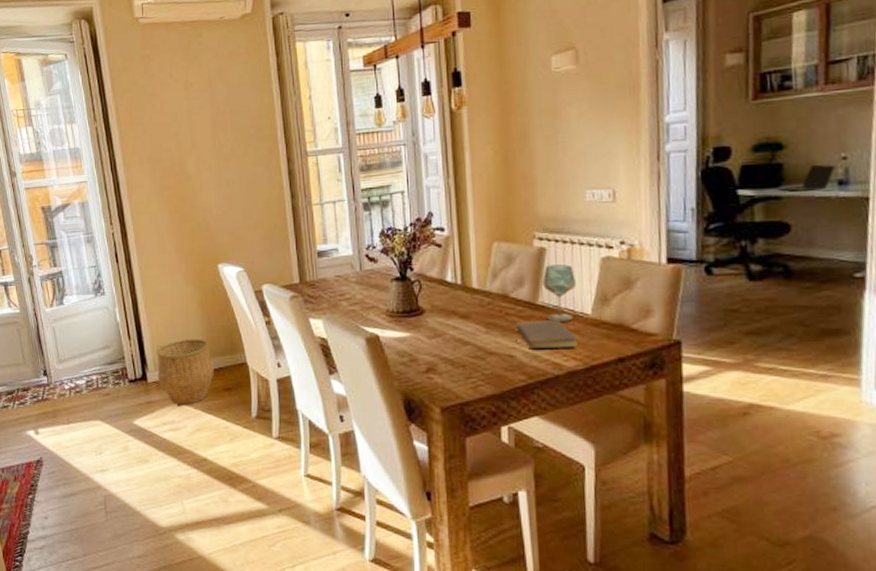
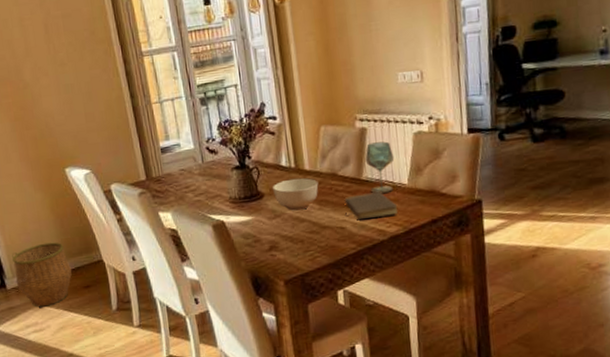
bowl: none [434,296,487,332] -> present [272,177,319,211]
laptop: present [778,164,837,192] -> none [554,37,599,63]

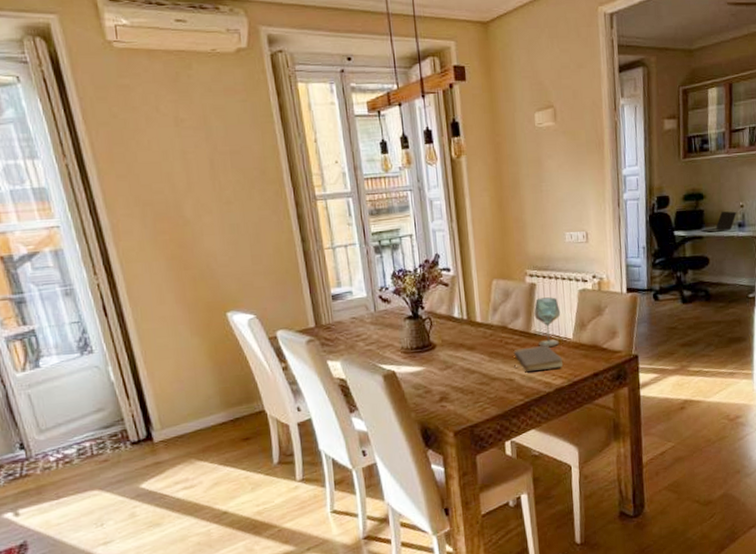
basket: present [12,242,72,307] -> none [161,391,230,462]
bowl: present [272,177,319,211] -> none [444,329,490,362]
laptop: none [554,37,599,63] -> present [701,211,737,233]

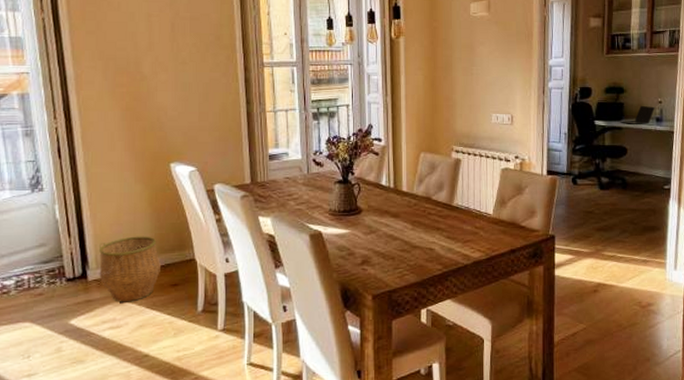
basket: none [161,391,230,462] -> present [99,236,161,303]
book: present [513,345,563,373] -> none [434,219,482,244]
wine glass: present [534,297,561,348] -> none [457,173,483,221]

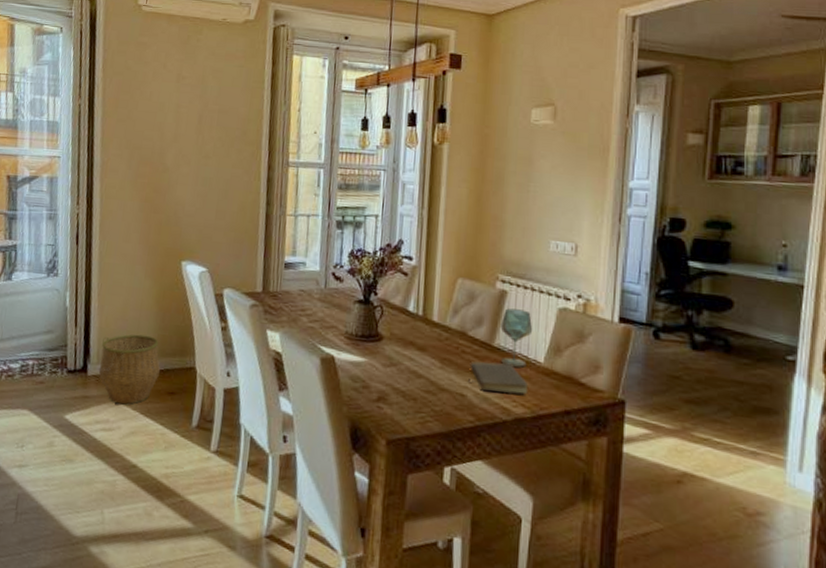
book: none [434,219,482,244] -> present [467,361,529,395]
wine glass: none [457,173,483,221] -> present [500,308,533,368]
laptop: present [620,105,656,124] -> none [725,247,778,273]

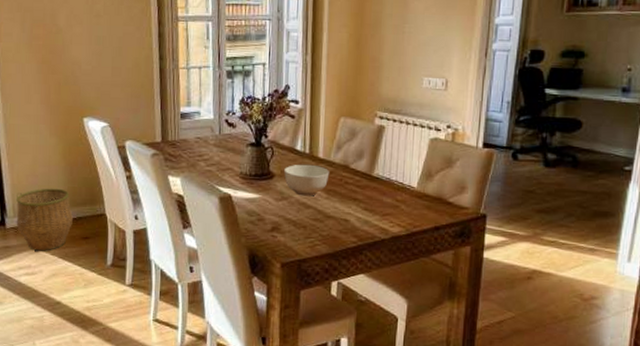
bowl: none [393,326,445,364] -> present [283,164,330,196]
book: present [467,361,529,395] -> none [350,190,404,216]
wine glass: present [500,308,533,368] -> none [379,142,408,194]

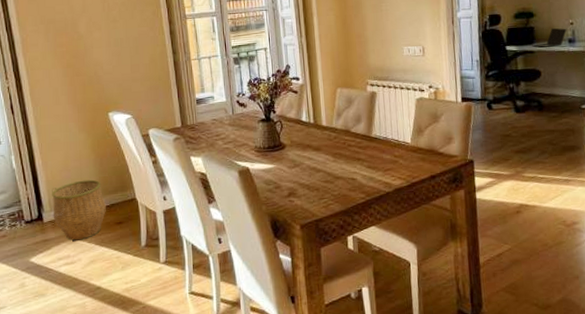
bowl: present [283,164,330,196] -> none [293,132,334,162]
laptop: none [577,72,623,95] -> present [532,28,567,48]

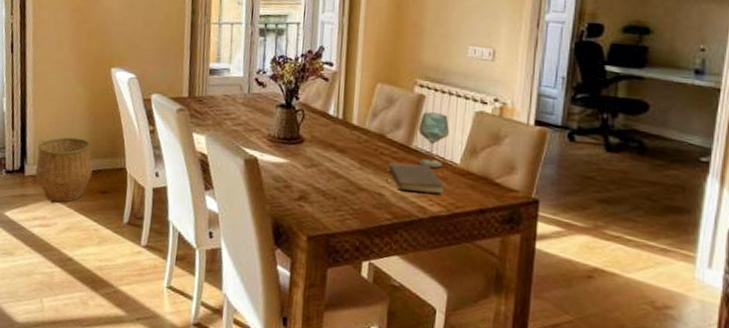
book: none [355,149,402,173] -> present [385,162,445,194]
wine glass: none [374,104,400,151] -> present [418,112,450,169]
laptop: present [532,28,567,48] -> none [642,51,696,77]

